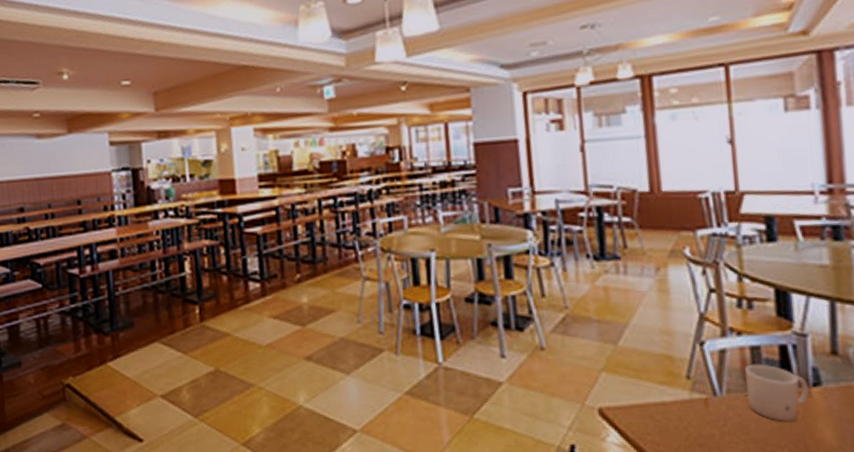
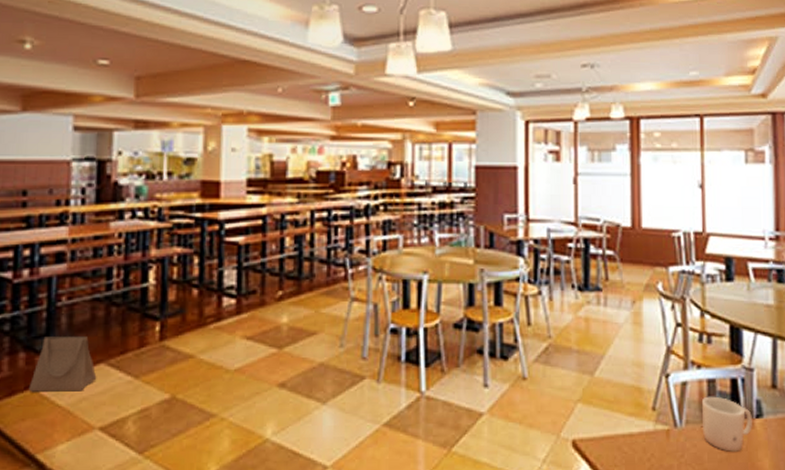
tote bag: none [102,320,154,367] -> present [28,336,97,392]

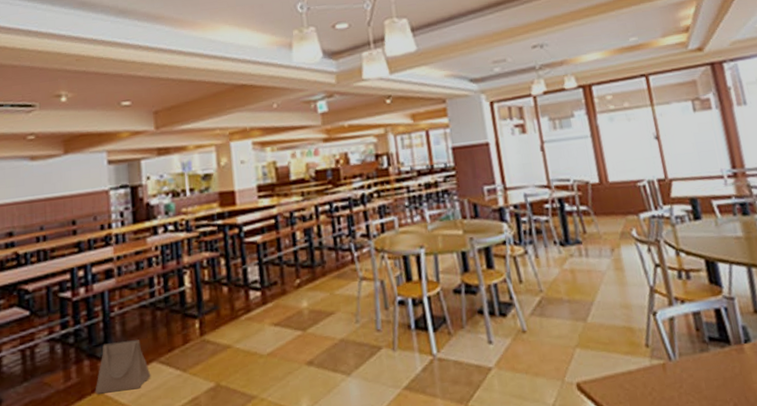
mug: present [701,396,754,452] -> none [690,327,744,378]

